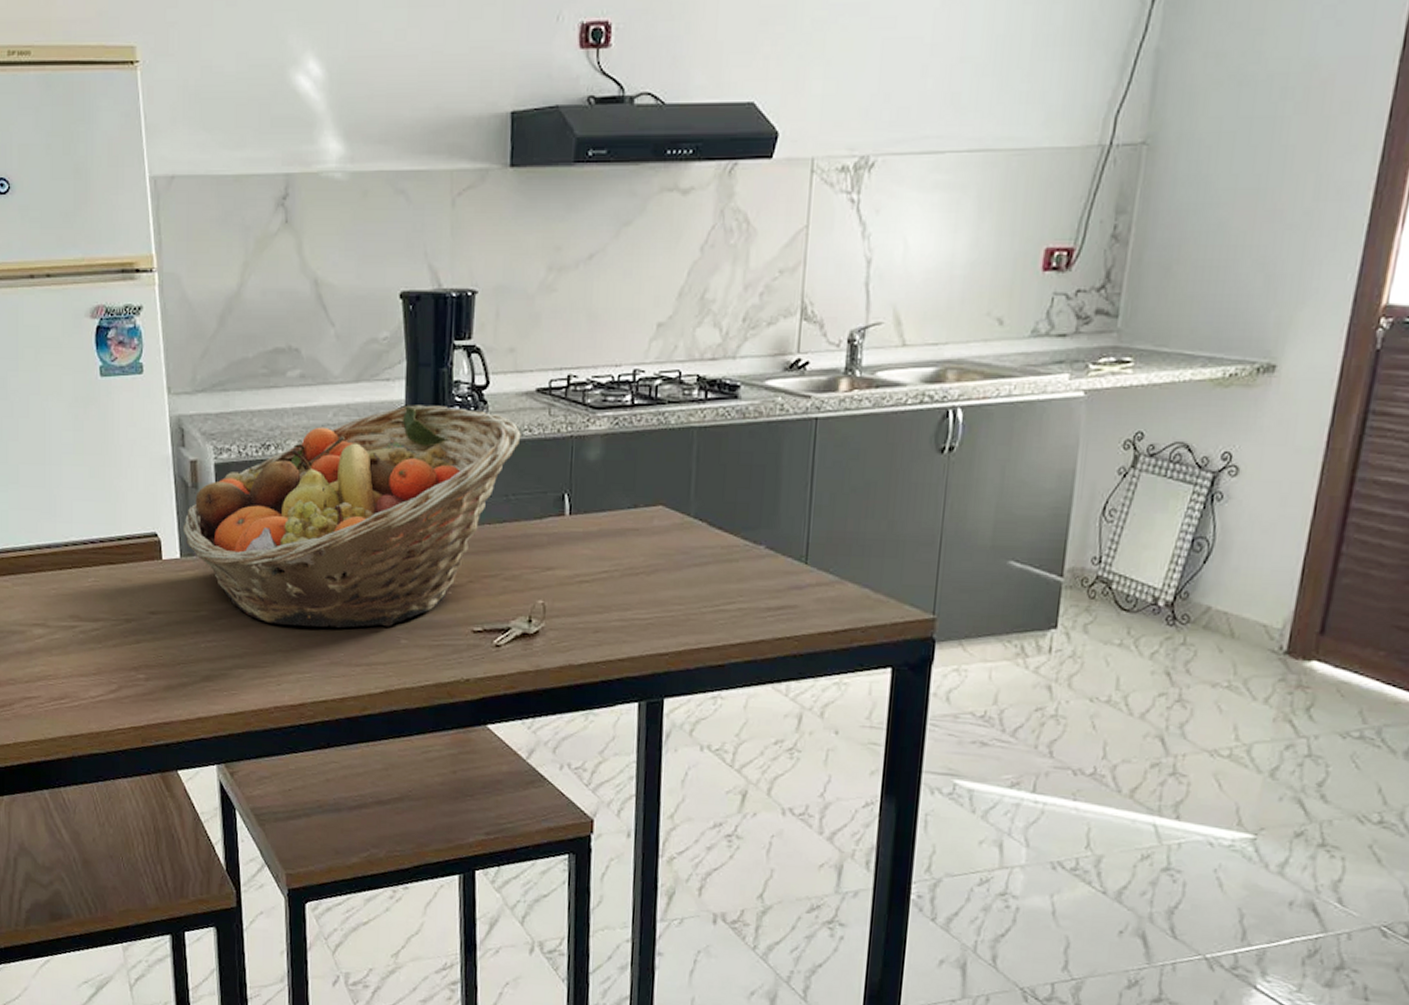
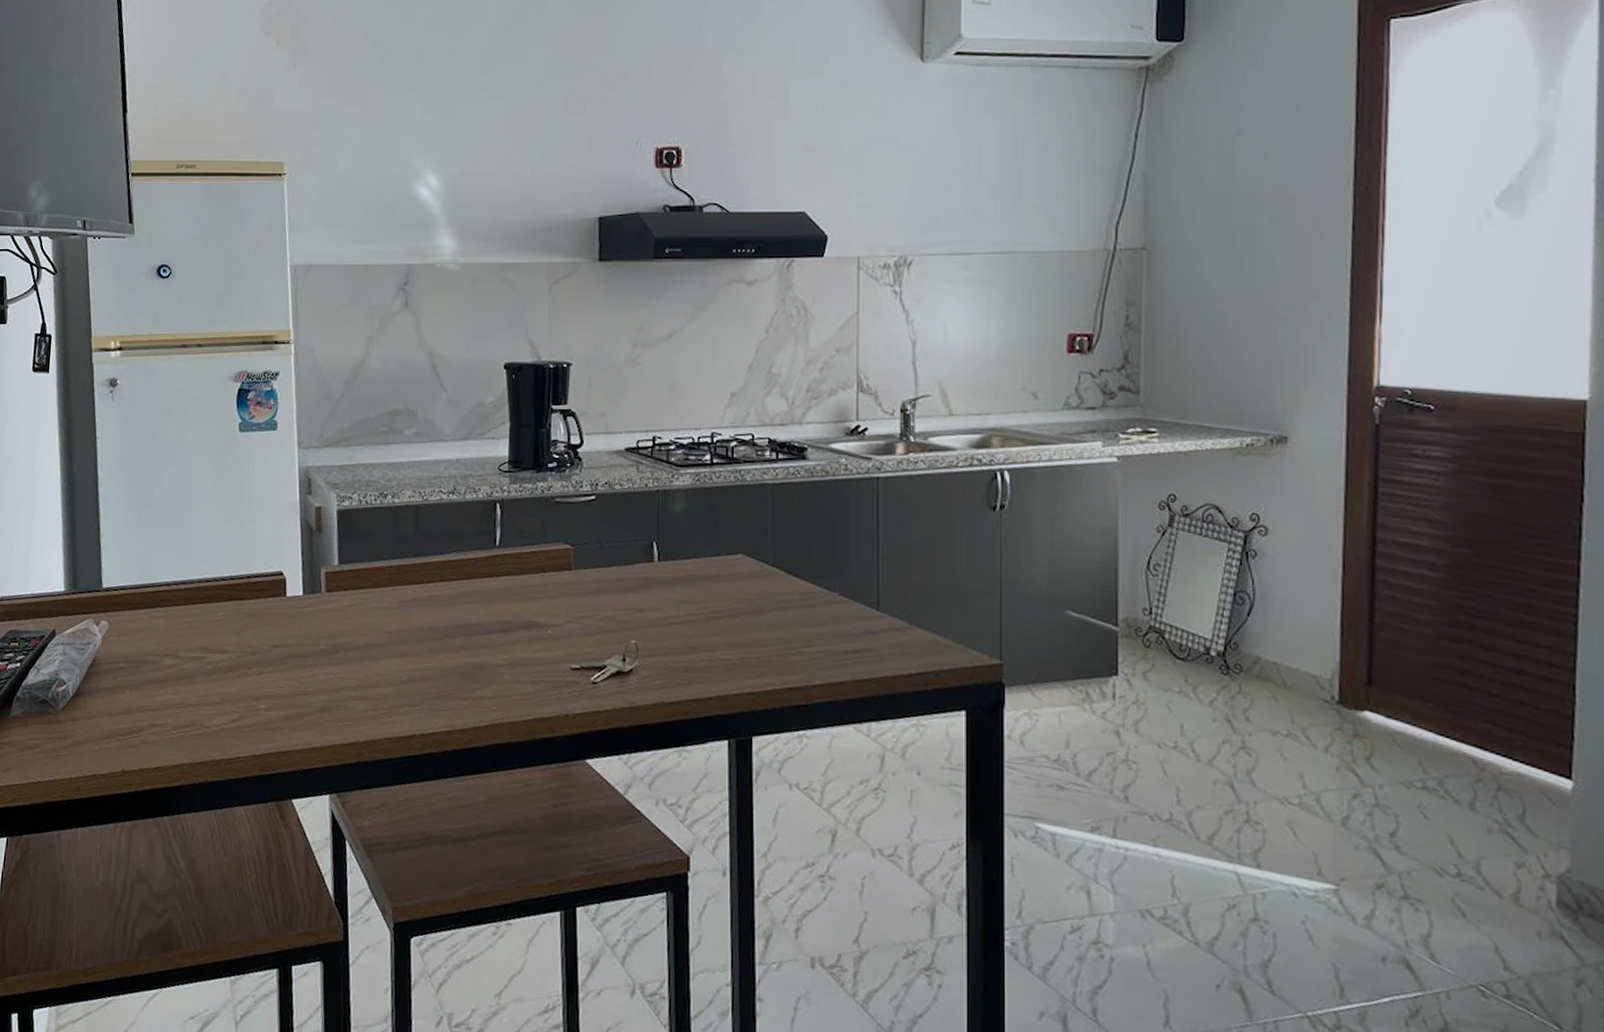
fruit basket: present [182,405,521,629] -> none [306,460,613,664]

